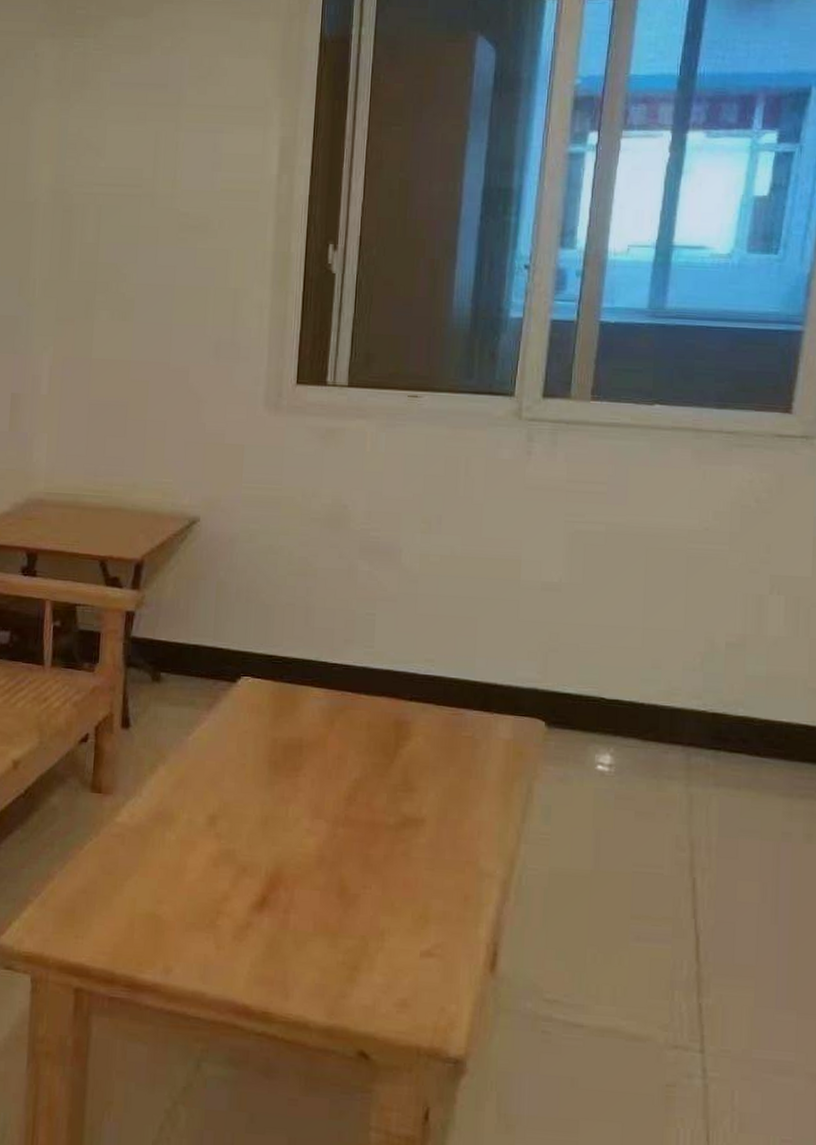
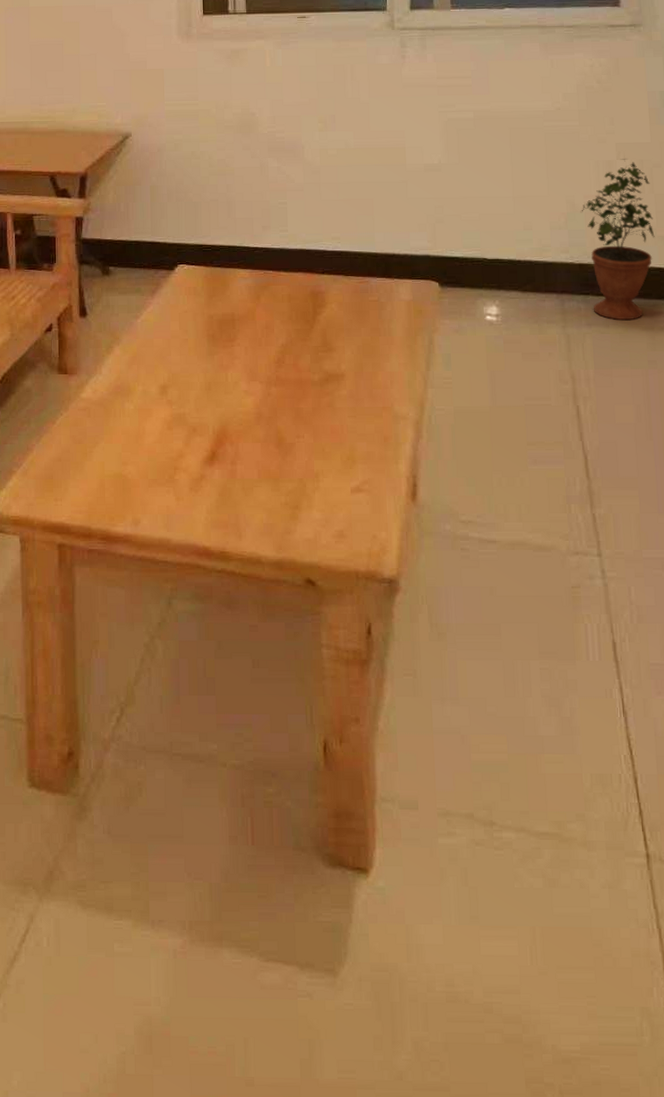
potted plant: none [720,594,806,784] -> present [580,159,655,321]

